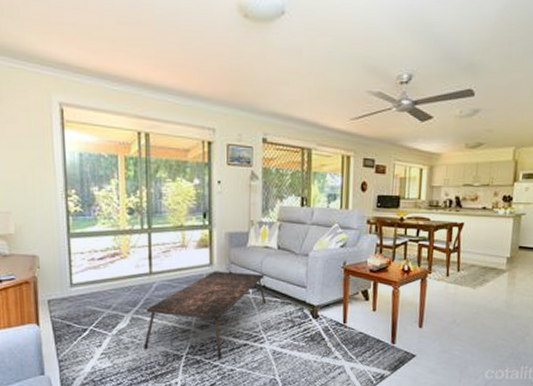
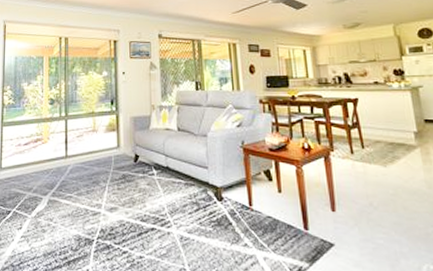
coffee table: present [144,271,267,360] -> none [58,153,171,245]

